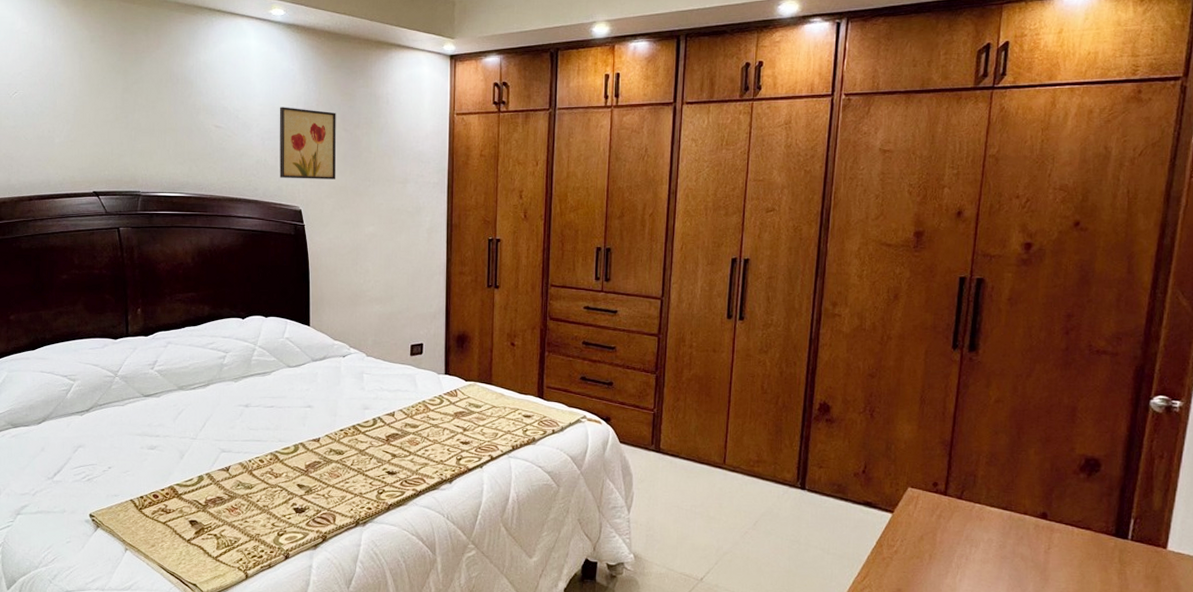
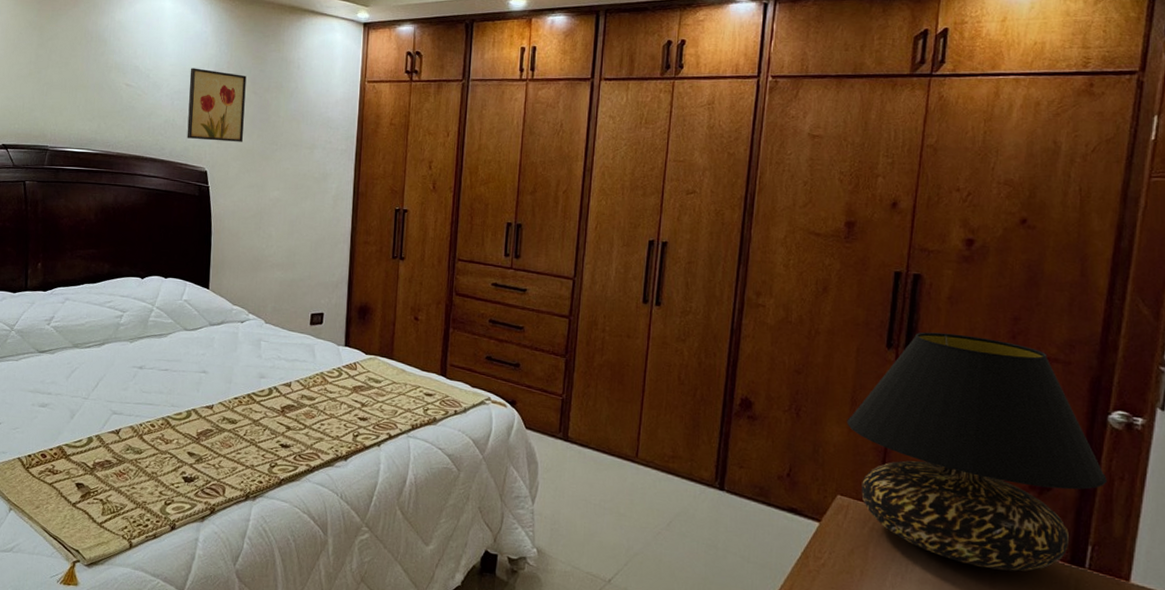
table lamp: none [916,332,1148,547] -> present [847,332,1107,572]

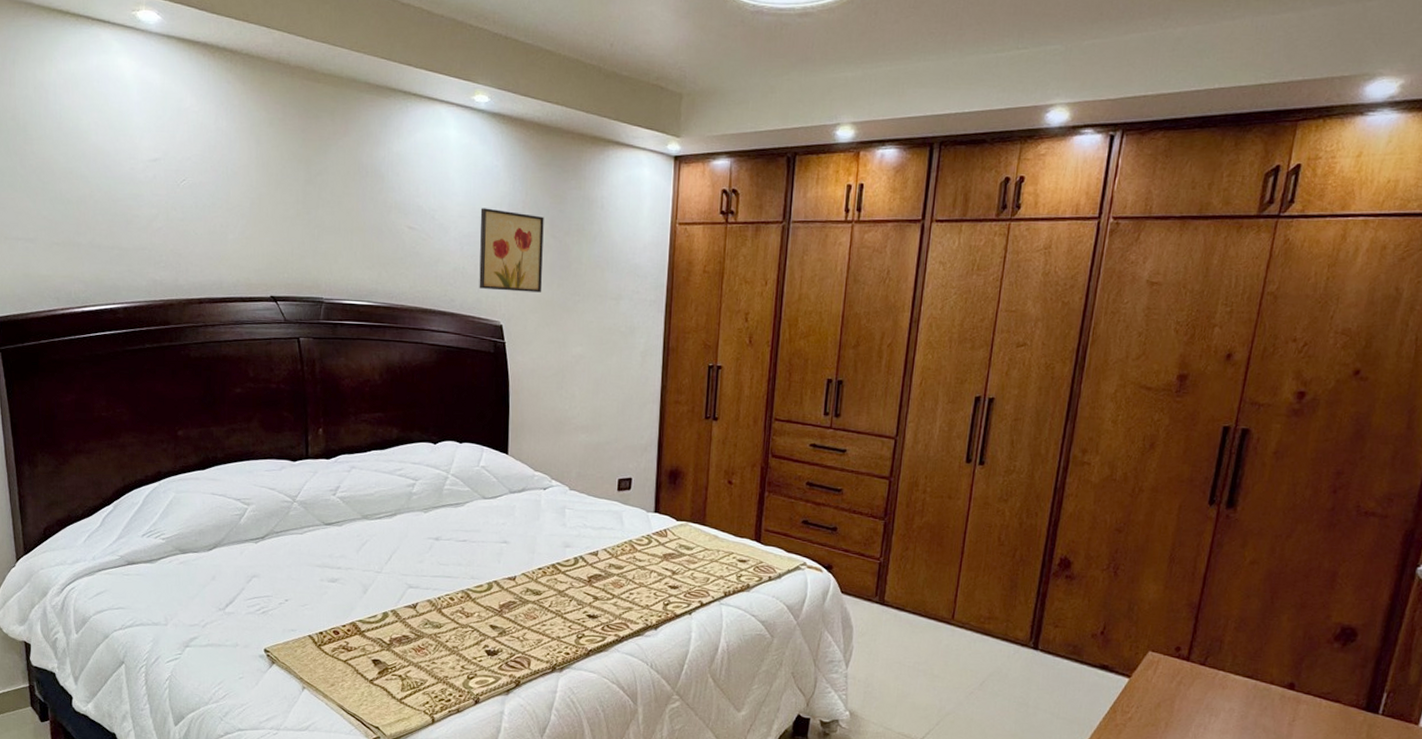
table lamp: present [847,332,1107,572] -> none [1163,487,1409,719]

